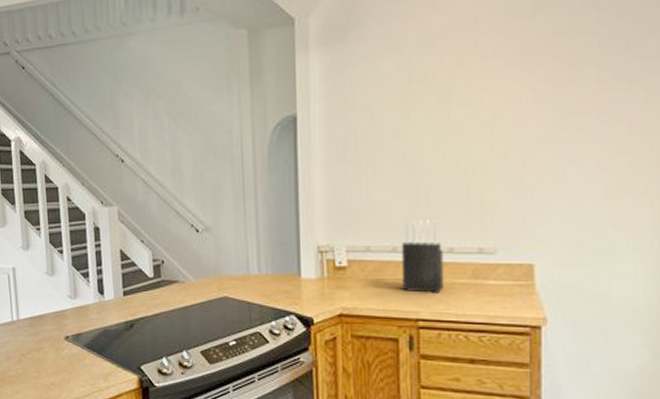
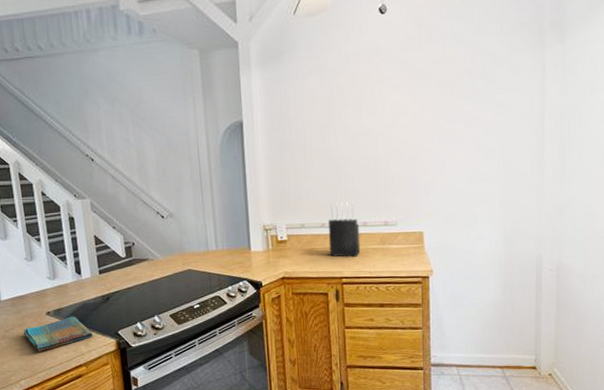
dish towel: none [39,343,113,382] -> present [23,316,93,352]

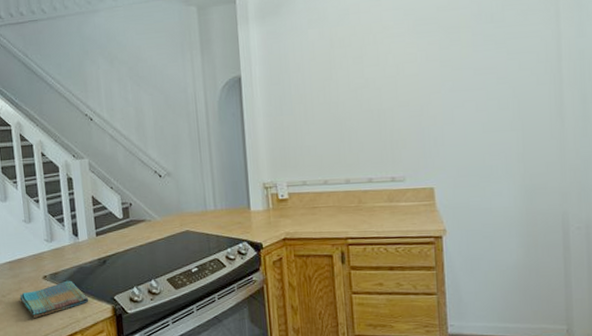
knife block: present [327,201,361,257] -> none [330,156,367,216]

